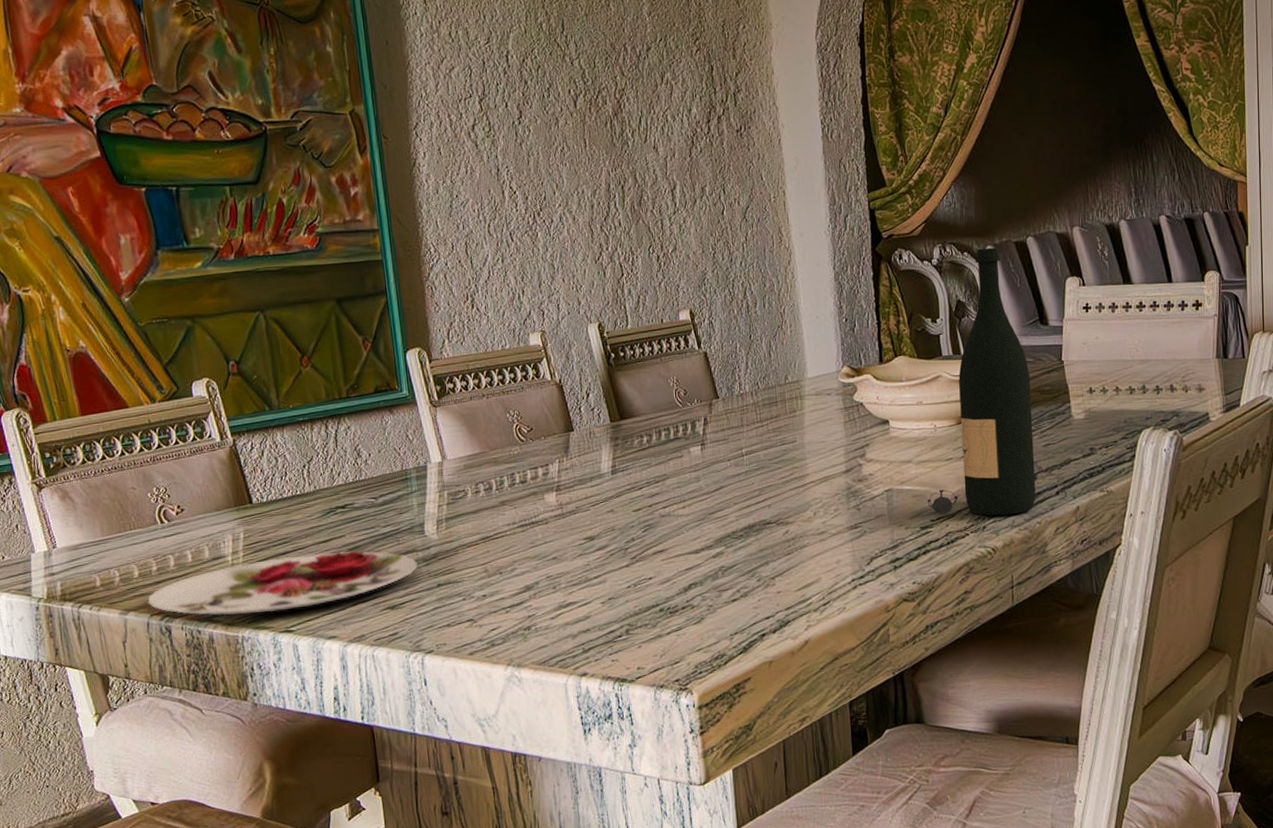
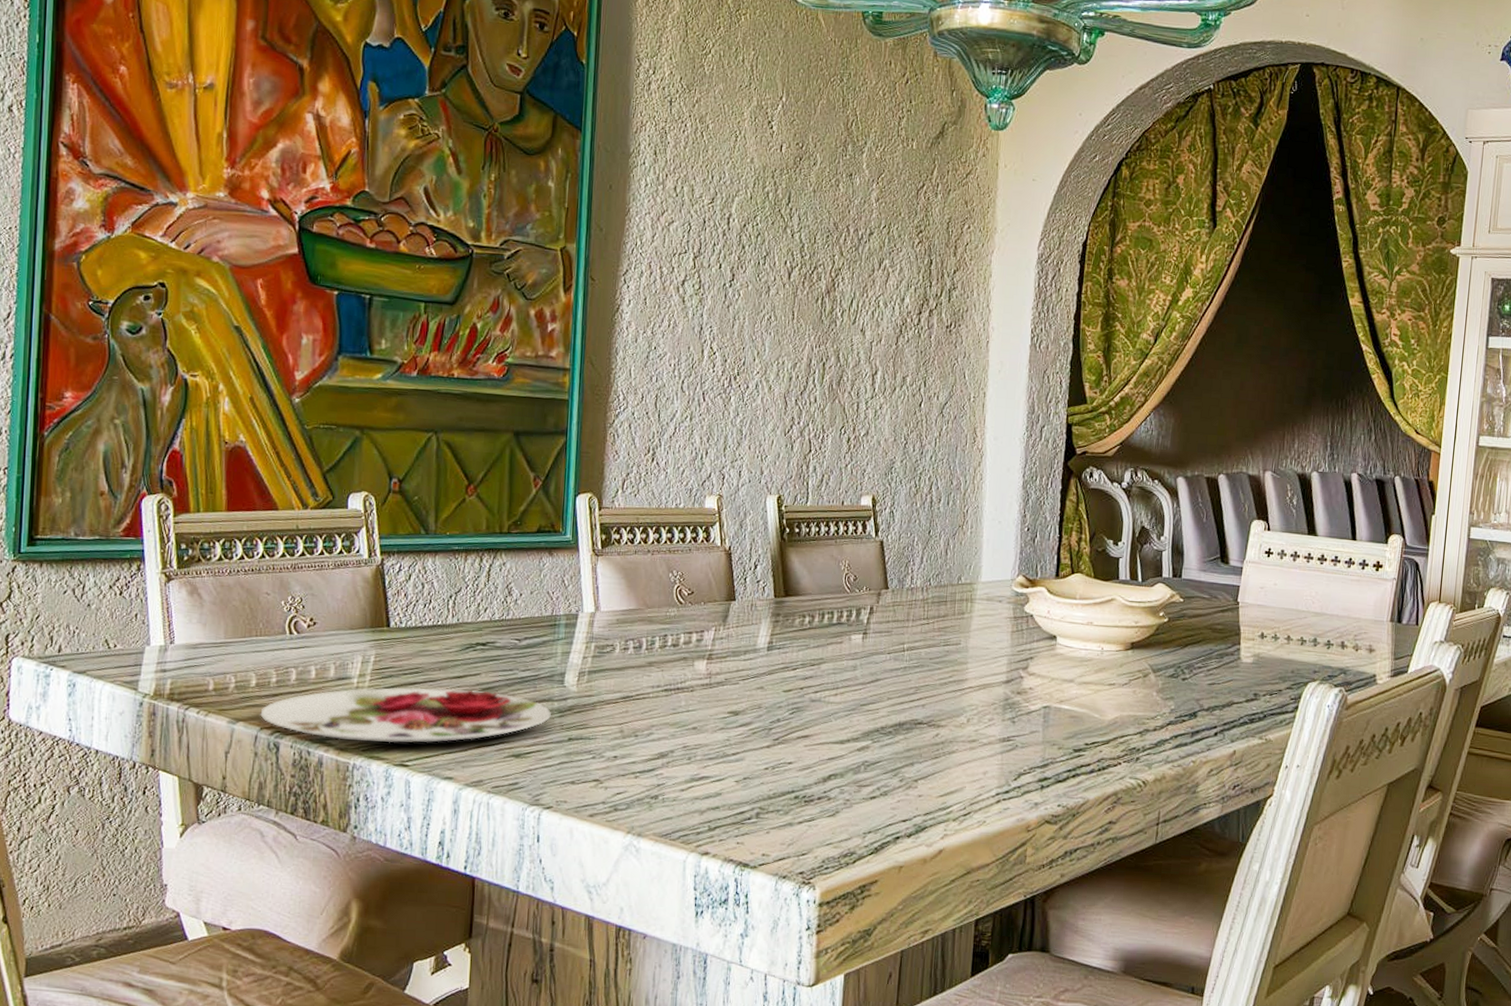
wine bottle: present [927,247,1036,516] -> none [1083,478,1204,750]

